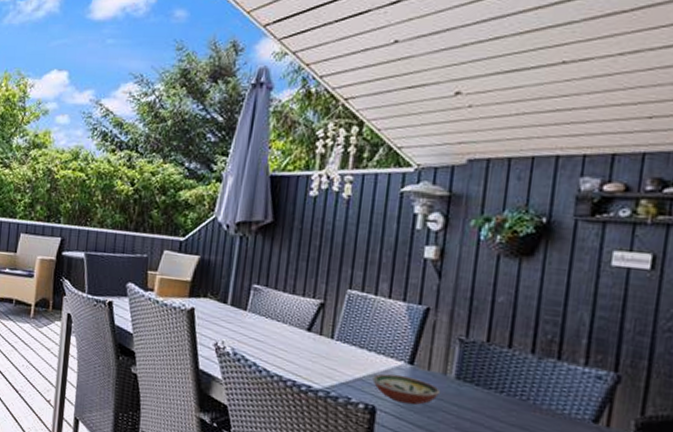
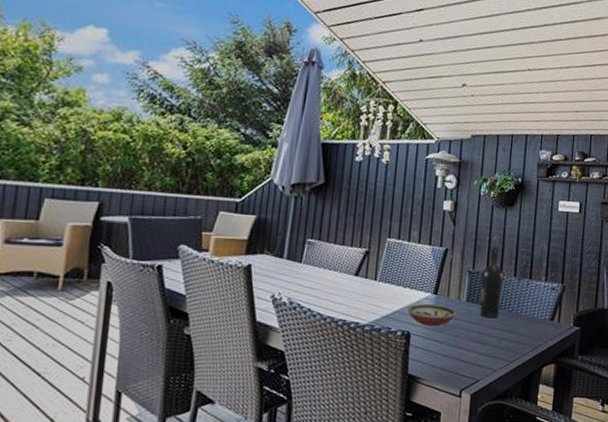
wine bottle: none [475,308,514,407] -> present [480,246,503,319]

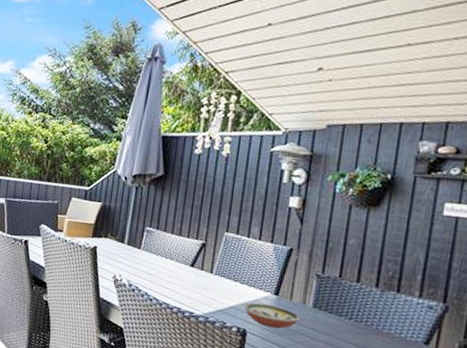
wine bottle: present [480,246,503,319] -> none [329,249,361,331]

